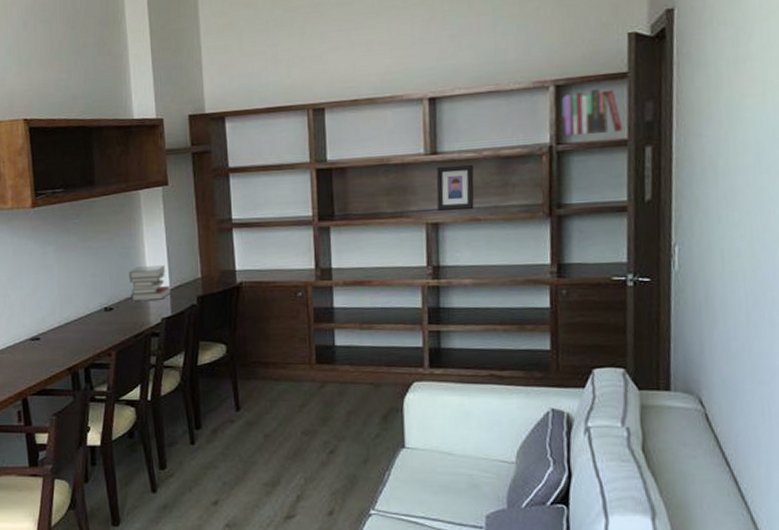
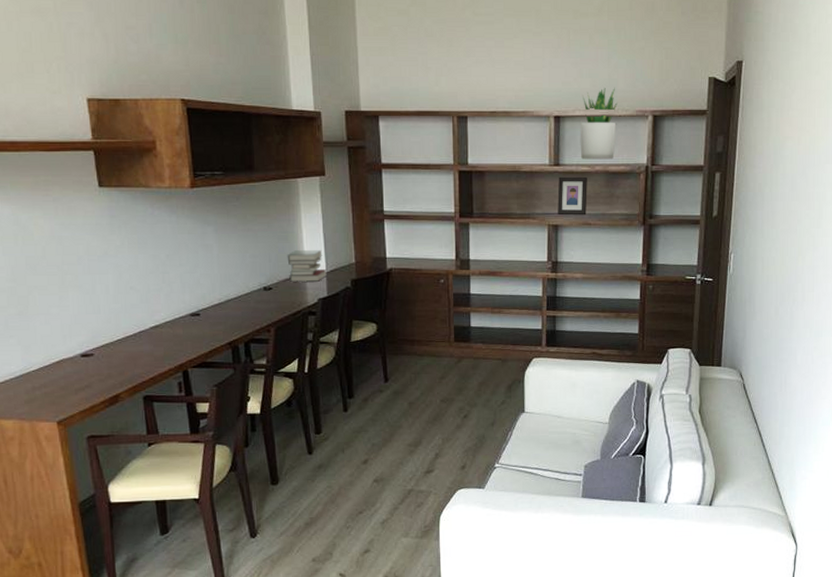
planter: none [461,59,508,145] -> present [580,88,618,160]
books: present [561,89,622,137] -> none [656,122,700,160]

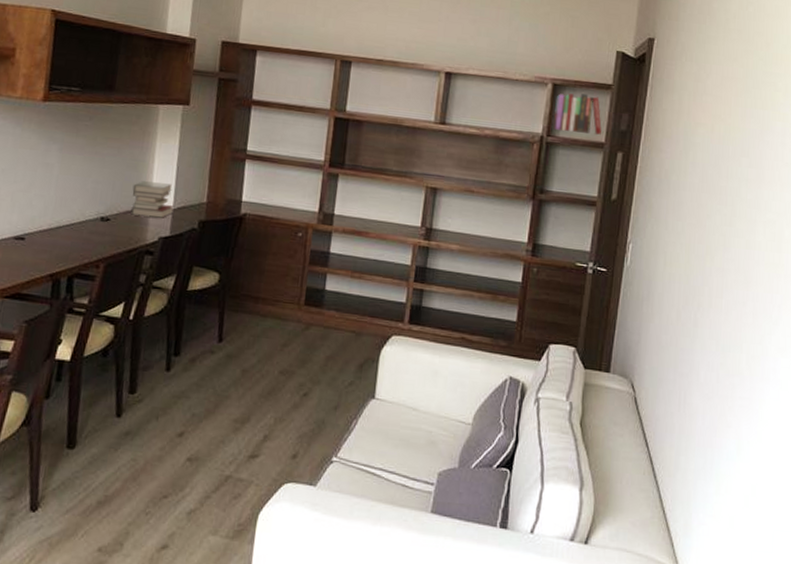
picture frame: present [557,176,587,216] -> none [438,136,475,181]
planter: present [580,88,618,160] -> none [470,49,515,125]
books: none [656,122,700,160] -> present [553,93,602,135]

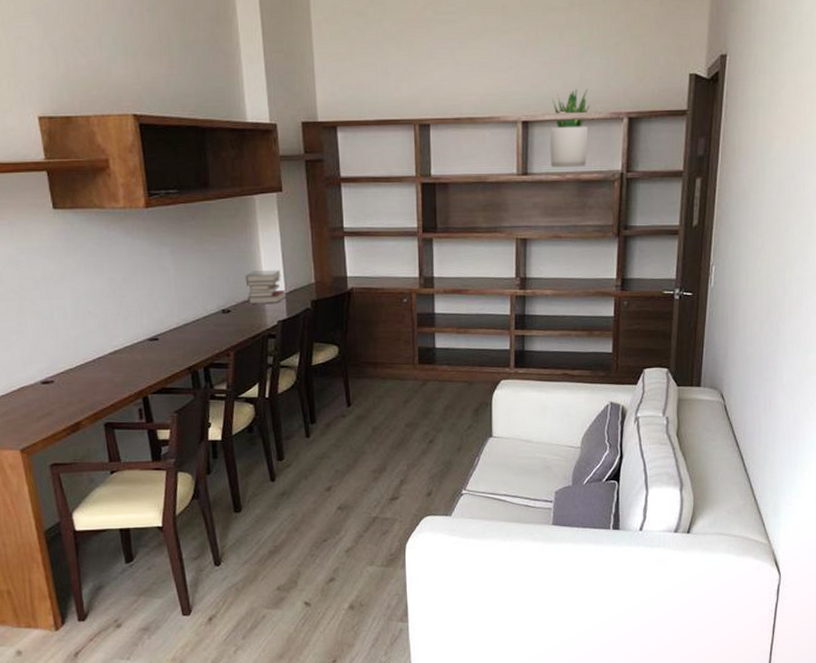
planter: none [470,49,515,125] -> present [549,89,590,168]
books: present [553,93,602,135] -> none [631,124,679,166]

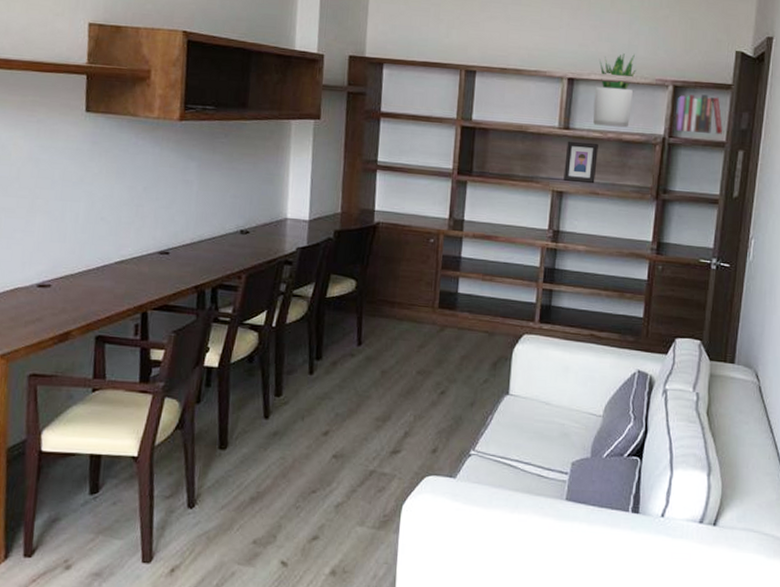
books: present [245,270,286,304] -> none [268,194,310,229]
picture frame: none [526,186,558,228] -> present [563,141,598,184]
books: none [631,124,679,166] -> present [675,94,722,134]

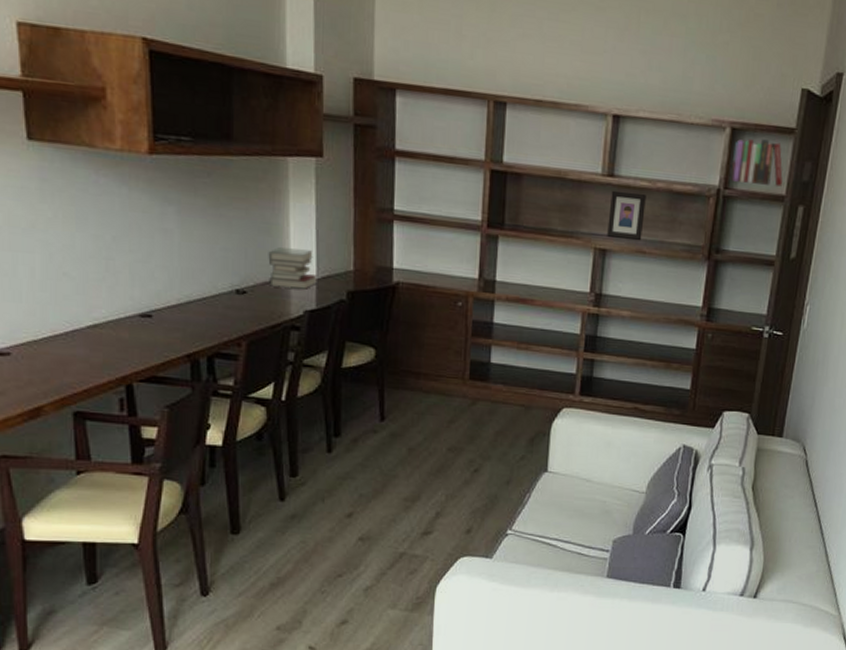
books: none [268,194,310,229] -> present [268,247,317,289]
planter: present [593,53,636,128] -> none [640,87,691,176]

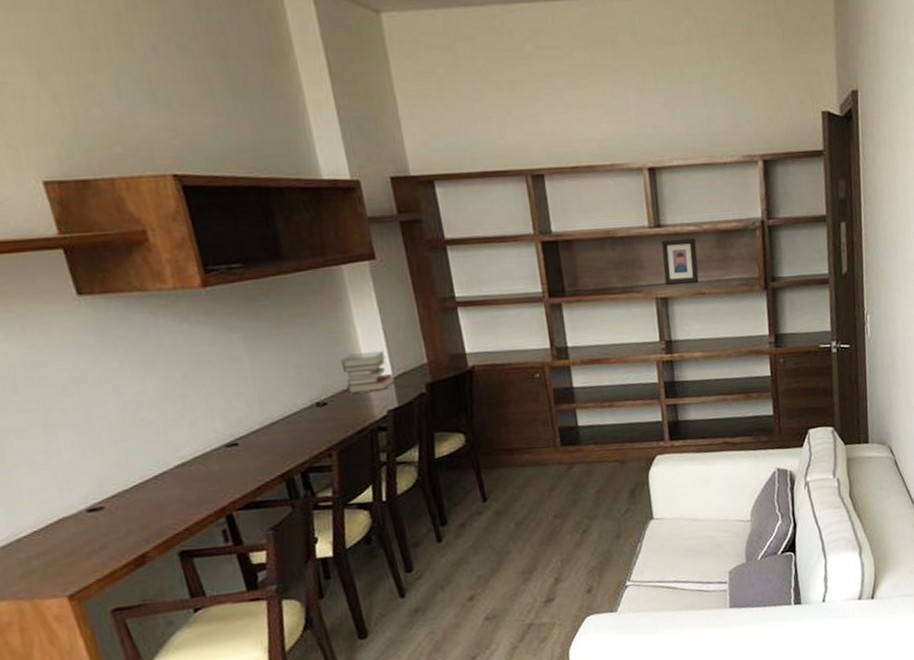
books: present [731,139,783,187] -> none [769,165,821,212]

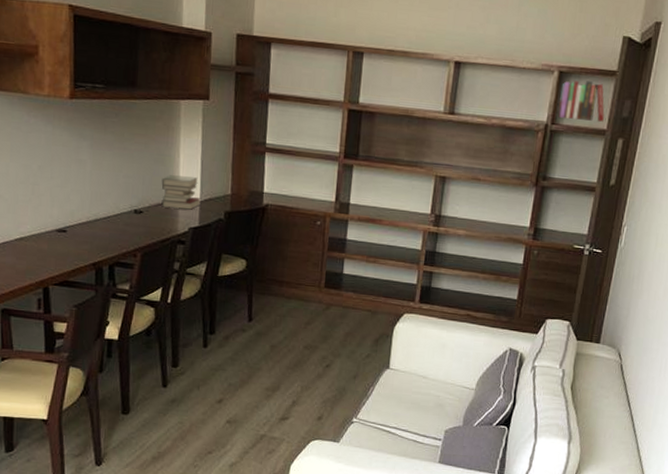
picture frame: present [661,237,699,285] -> none [447,126,482,170]
books: none [769,165,821,212] -> present [558,81,605,122]

